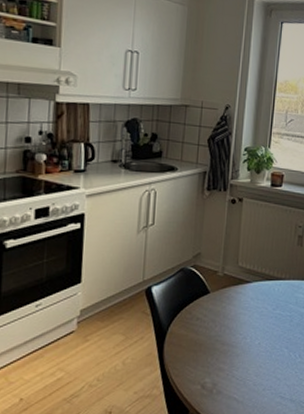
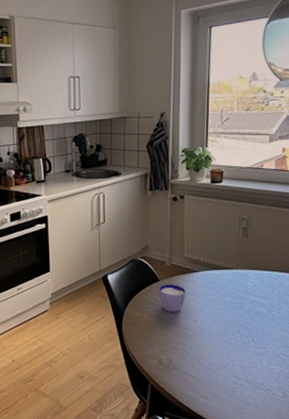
cup: none [208,297,237,329] -> present [159,284,186,313]

